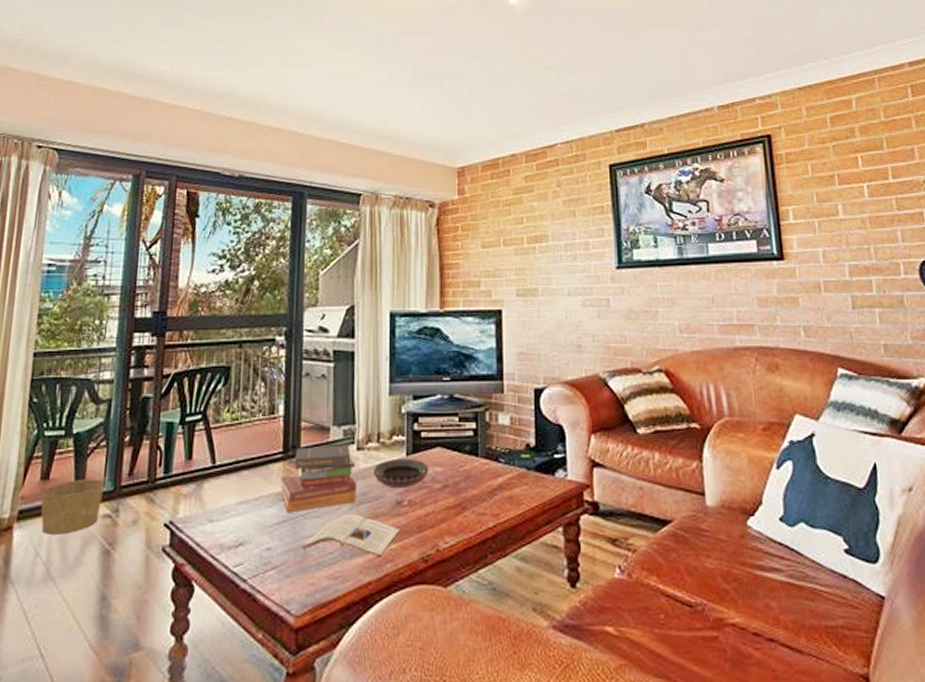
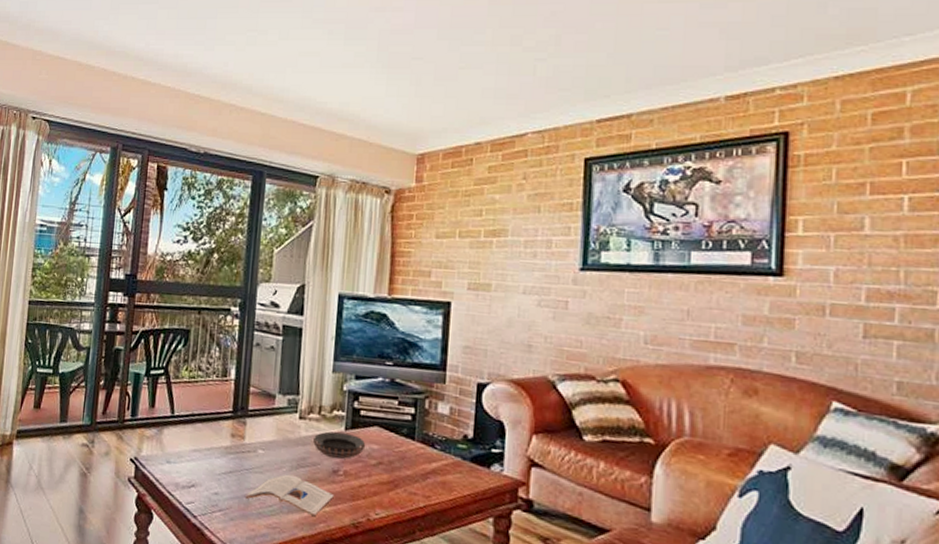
basket: present [40,477,106,534] -> none [33,411,84,455]
books: present [281,445,357,512] -> none [229,410,297,466]

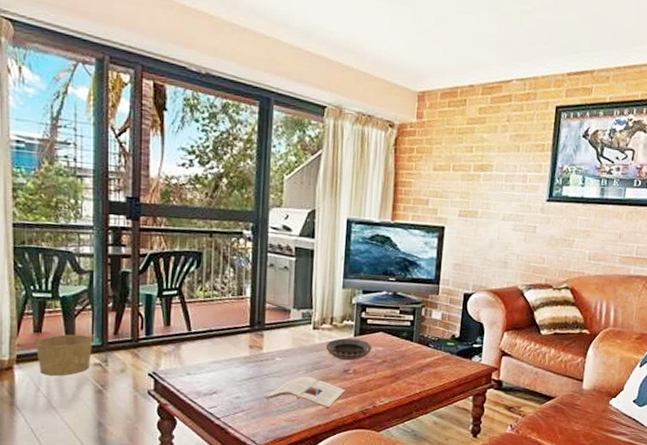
basket: none [33,411,84,455] -> present [35,334,93,376]

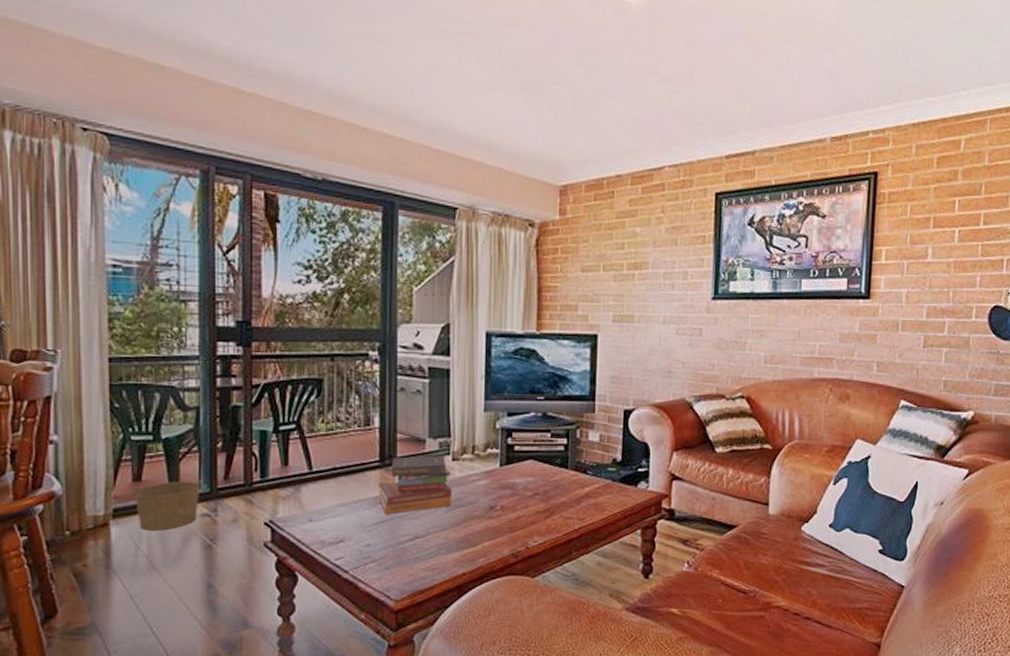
books: none [248,323,312,372] -> present [379,455,452,514]
magazine: present [265,376,345,409] -> none [400,516,492,553]
decorative bowl: present [326,338,372,361] -> none [468,470,521,496]

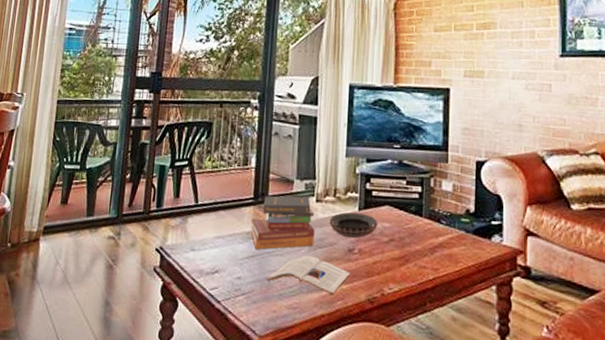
basket: present [134,480,201,531] -> none [60,205,111,249]
magazine: none [400,516,492,553] -> present [267,255,350,295]
decorative bowl: none [468,470,521,496] -> present [330,212,378,239]

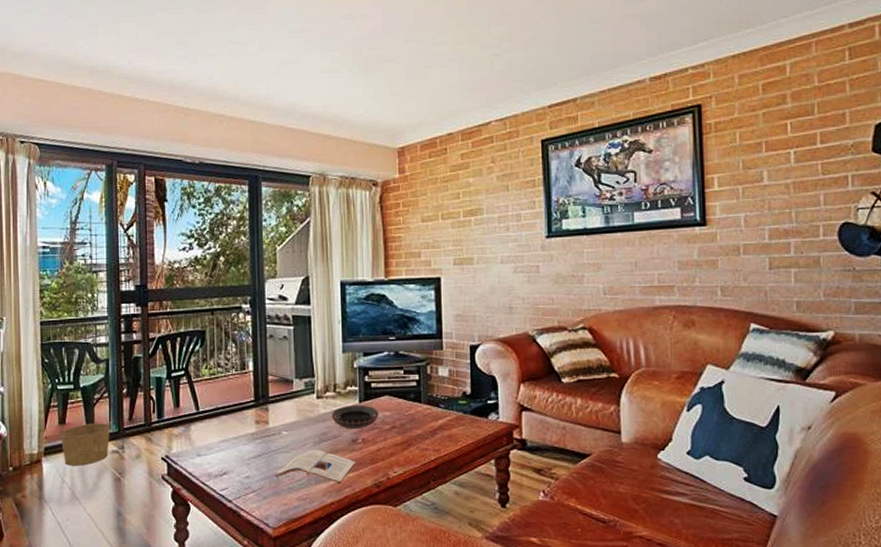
basket: none [60,205,111,249] -> present [60,421,111,466]
books: present [251,195,315,249] -> none [255,394,318,448]

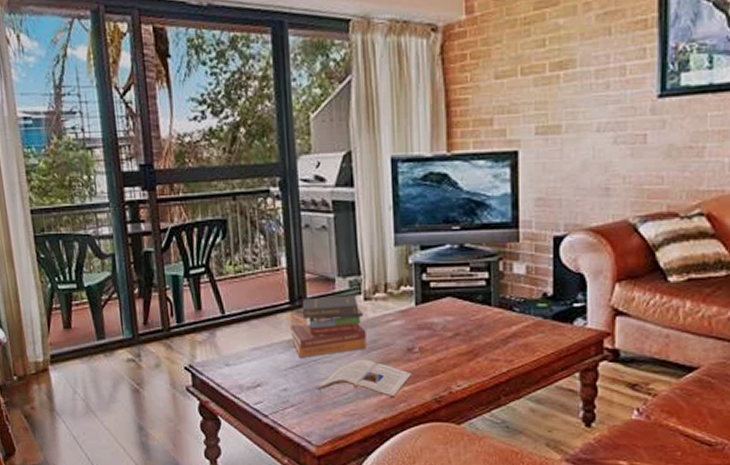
basket: present [60,421,111,466] -> none [65,326,124,376]
books: none [255,394,318,448] -> present [291,295,367,357]
decorative bowl: present [332,406,379,430] -> none [383,309,440,337]

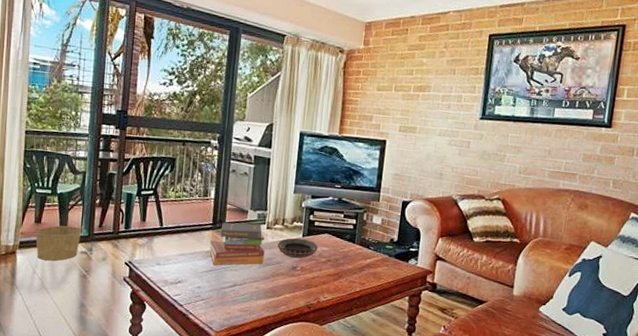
basket: none [65,326,124,376] -> present [35,225,82,261]
magazine: present [317,359,411,398] -> none [223,271,293,302]
decorative bowl: none [383,309,440,337] -> present [278,238,318,259]

